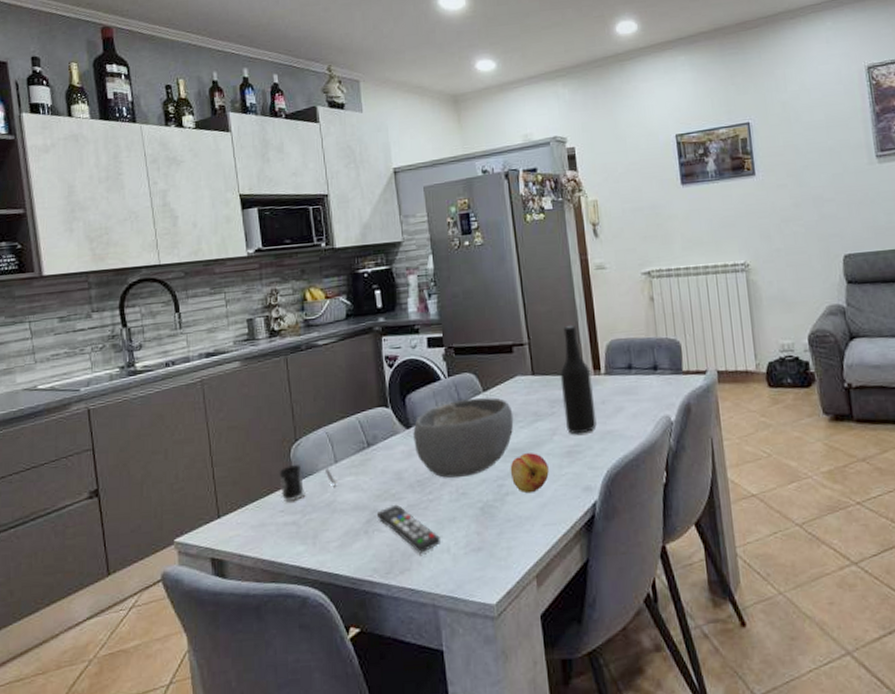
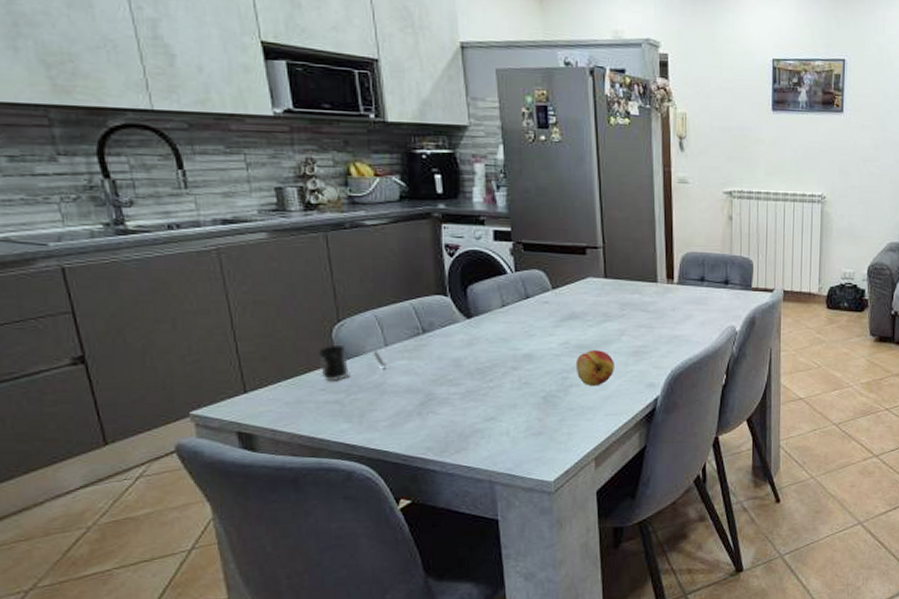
remote control: present [378,504,440,554] -> none [433,389,499,435]
bowl: present [413,397,514,478] -> none [474,294,582,369]
bottle: present [560,325,597,435] -> none [633,235,665,337]

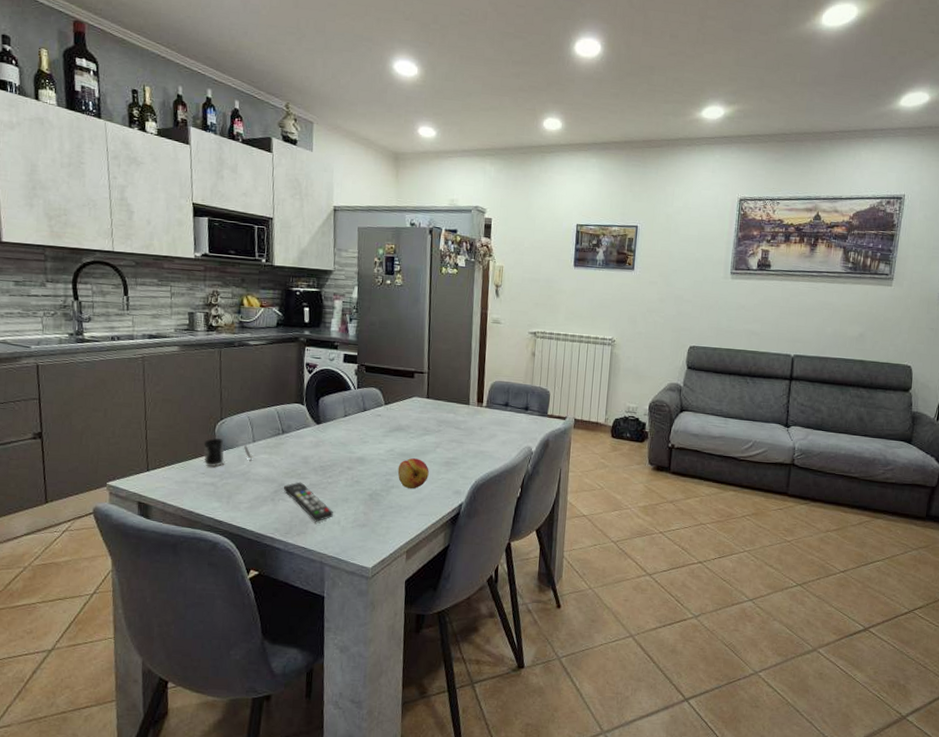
remote control: none [433,389,499,435] -> present [284,482,333,522]

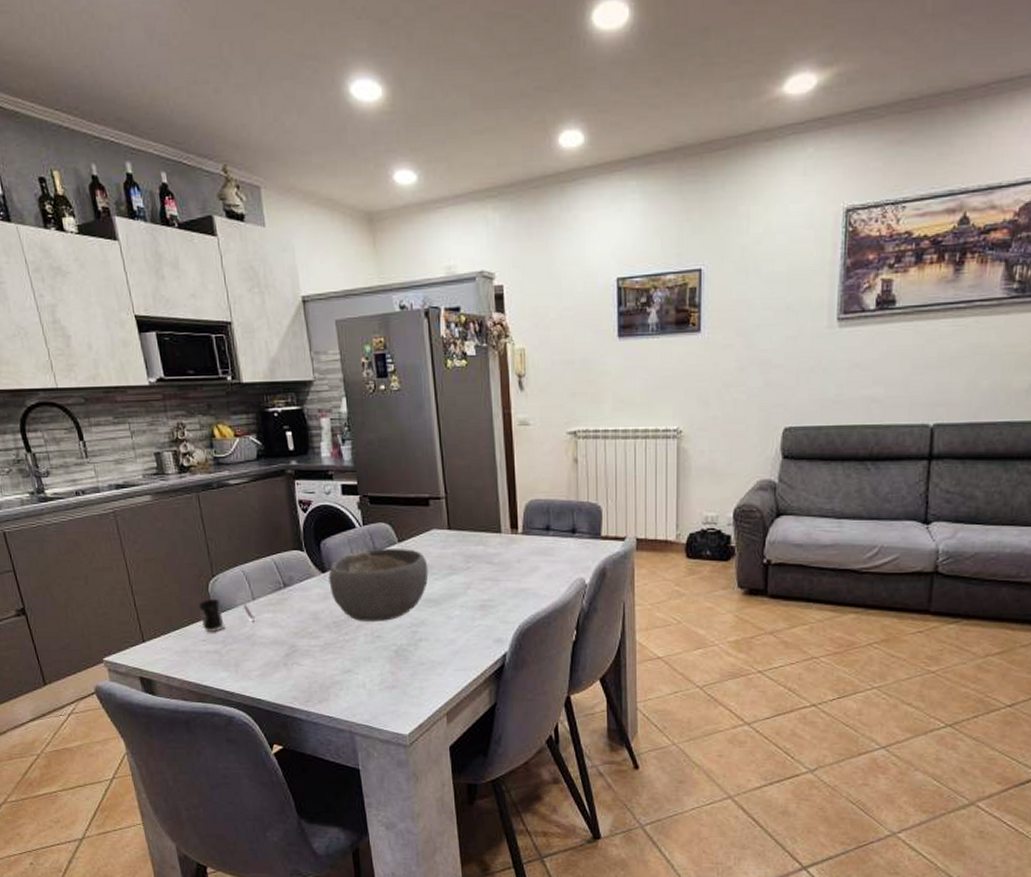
remote control: present [284,482,333,522] -> none [296,642,356,687]
bowl: none [321,408,407,469] -> present [328,548,429,622]
fruit: present [397,458,429,489] -> none [424,604,462,641]

